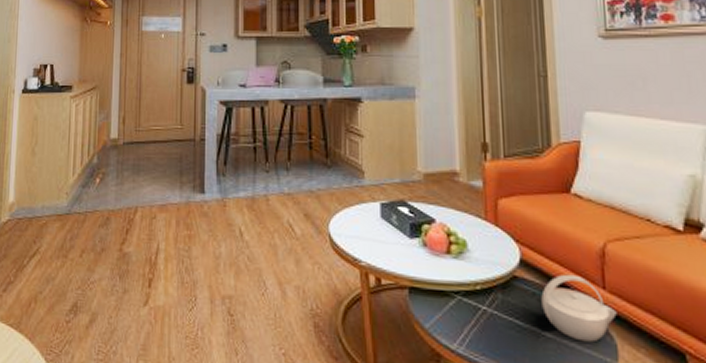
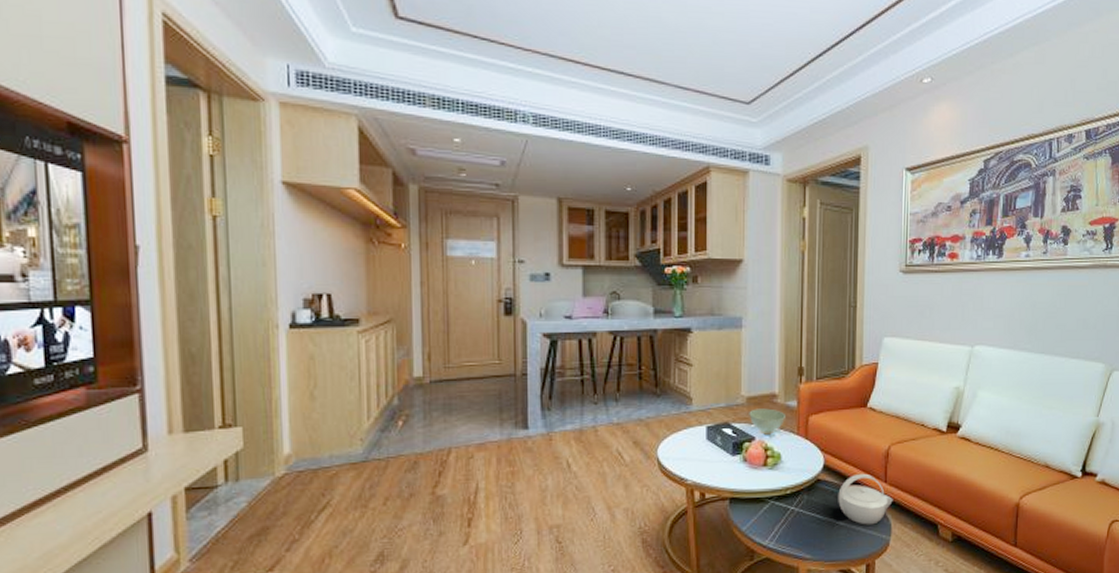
bowl: none [427,187,470,218] -> present [749,408,785,435]

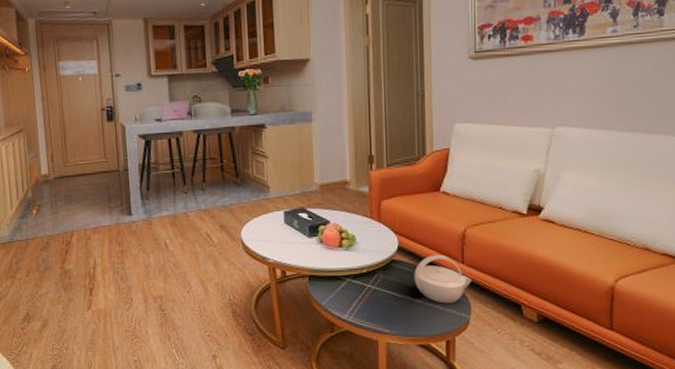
bowl: present [749,408,785,435] -> none [322,194,358,219]

